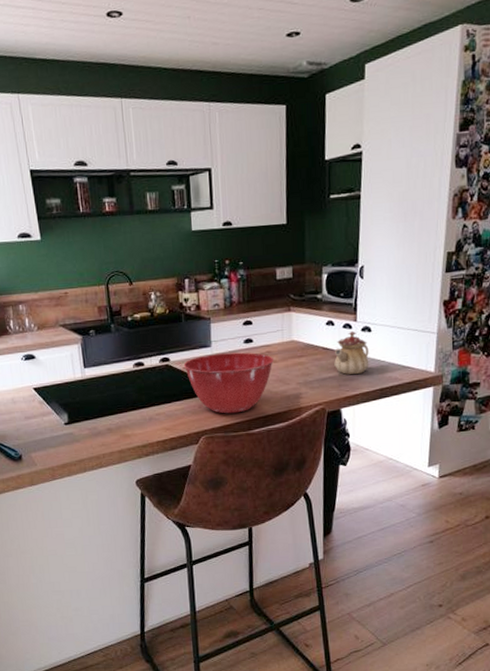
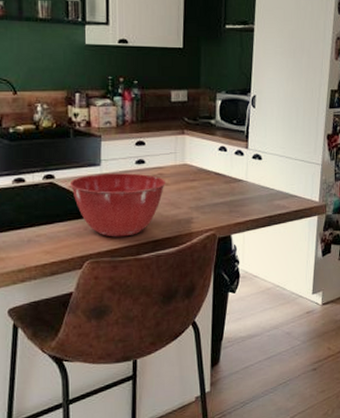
teapot: present [334,330,369,374] -> none [226,157,259,201]

